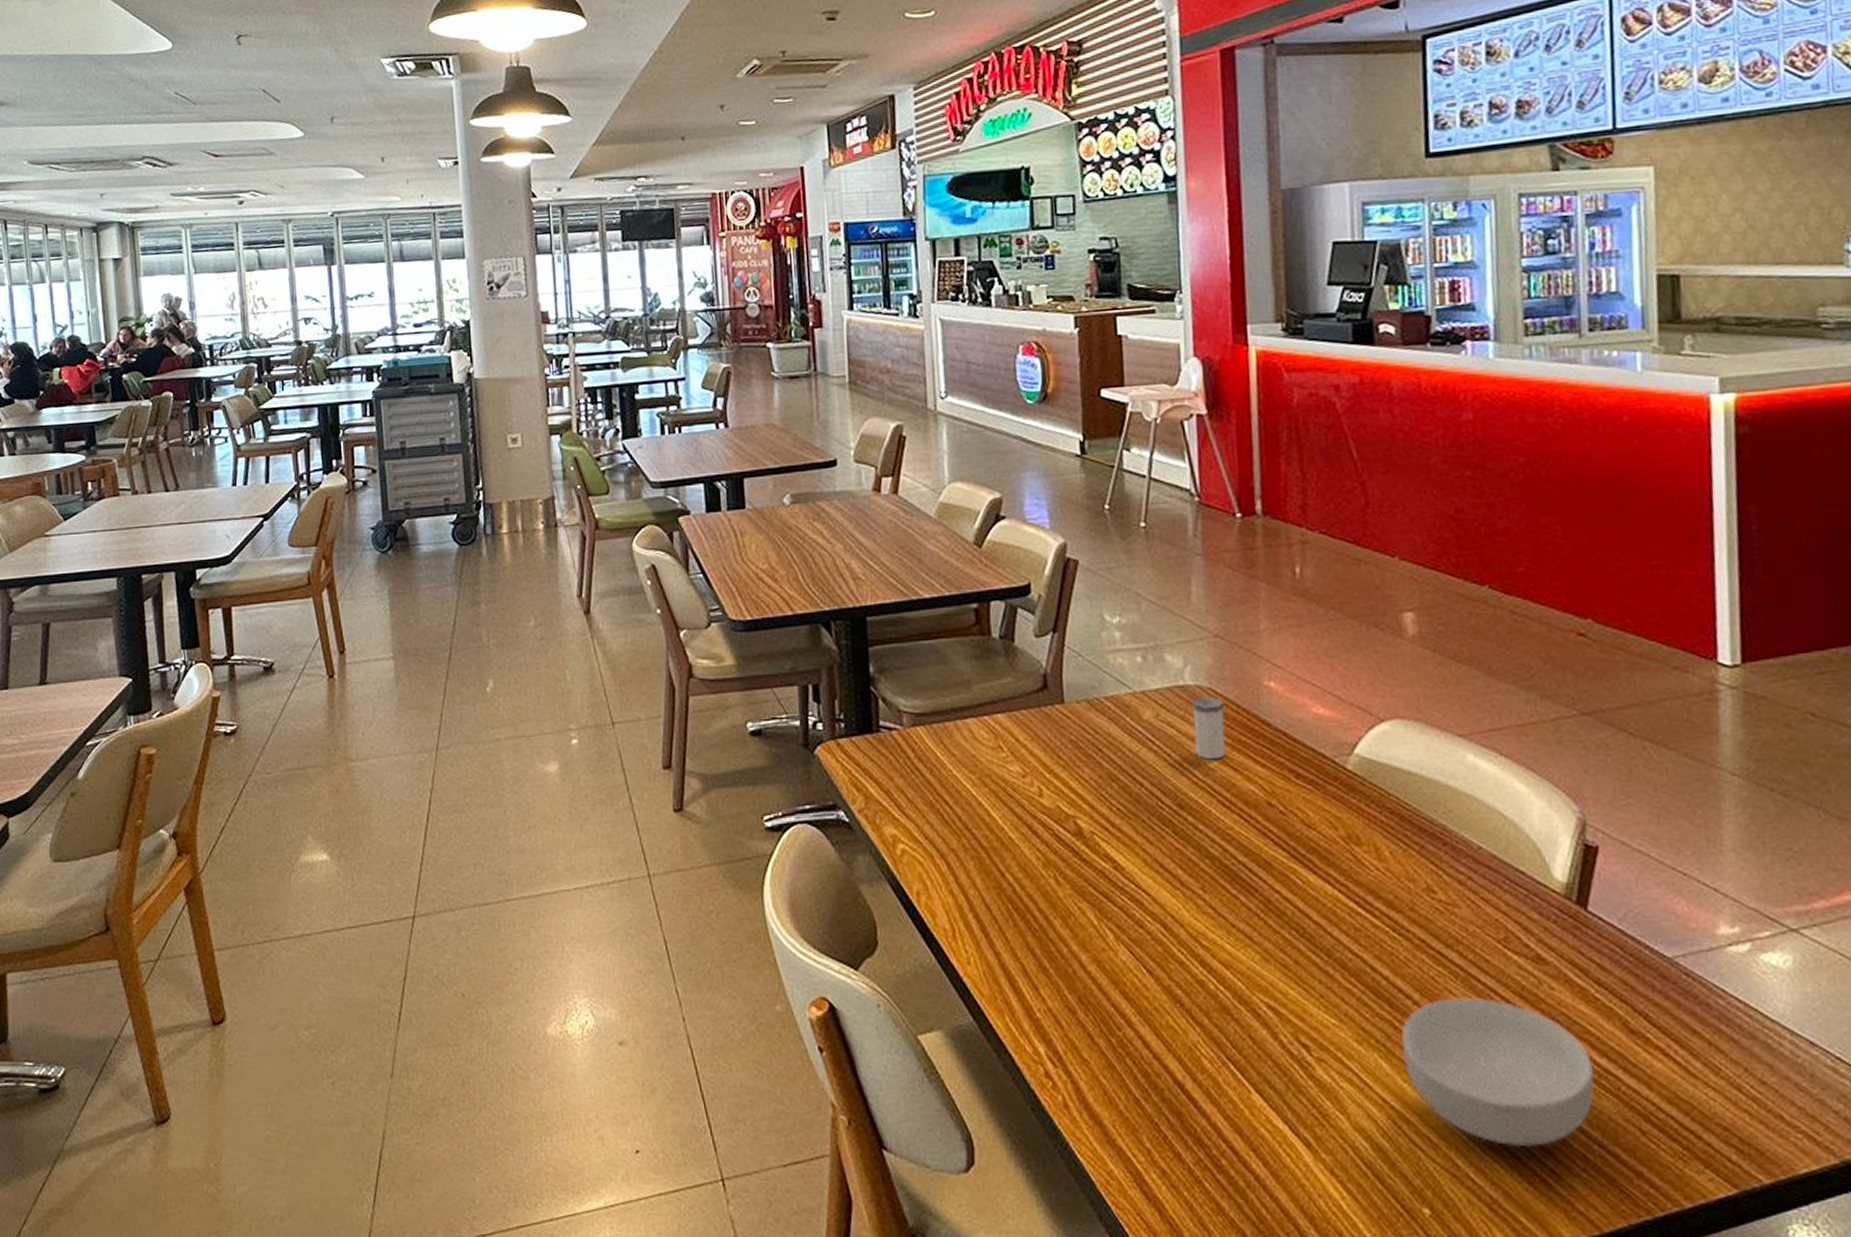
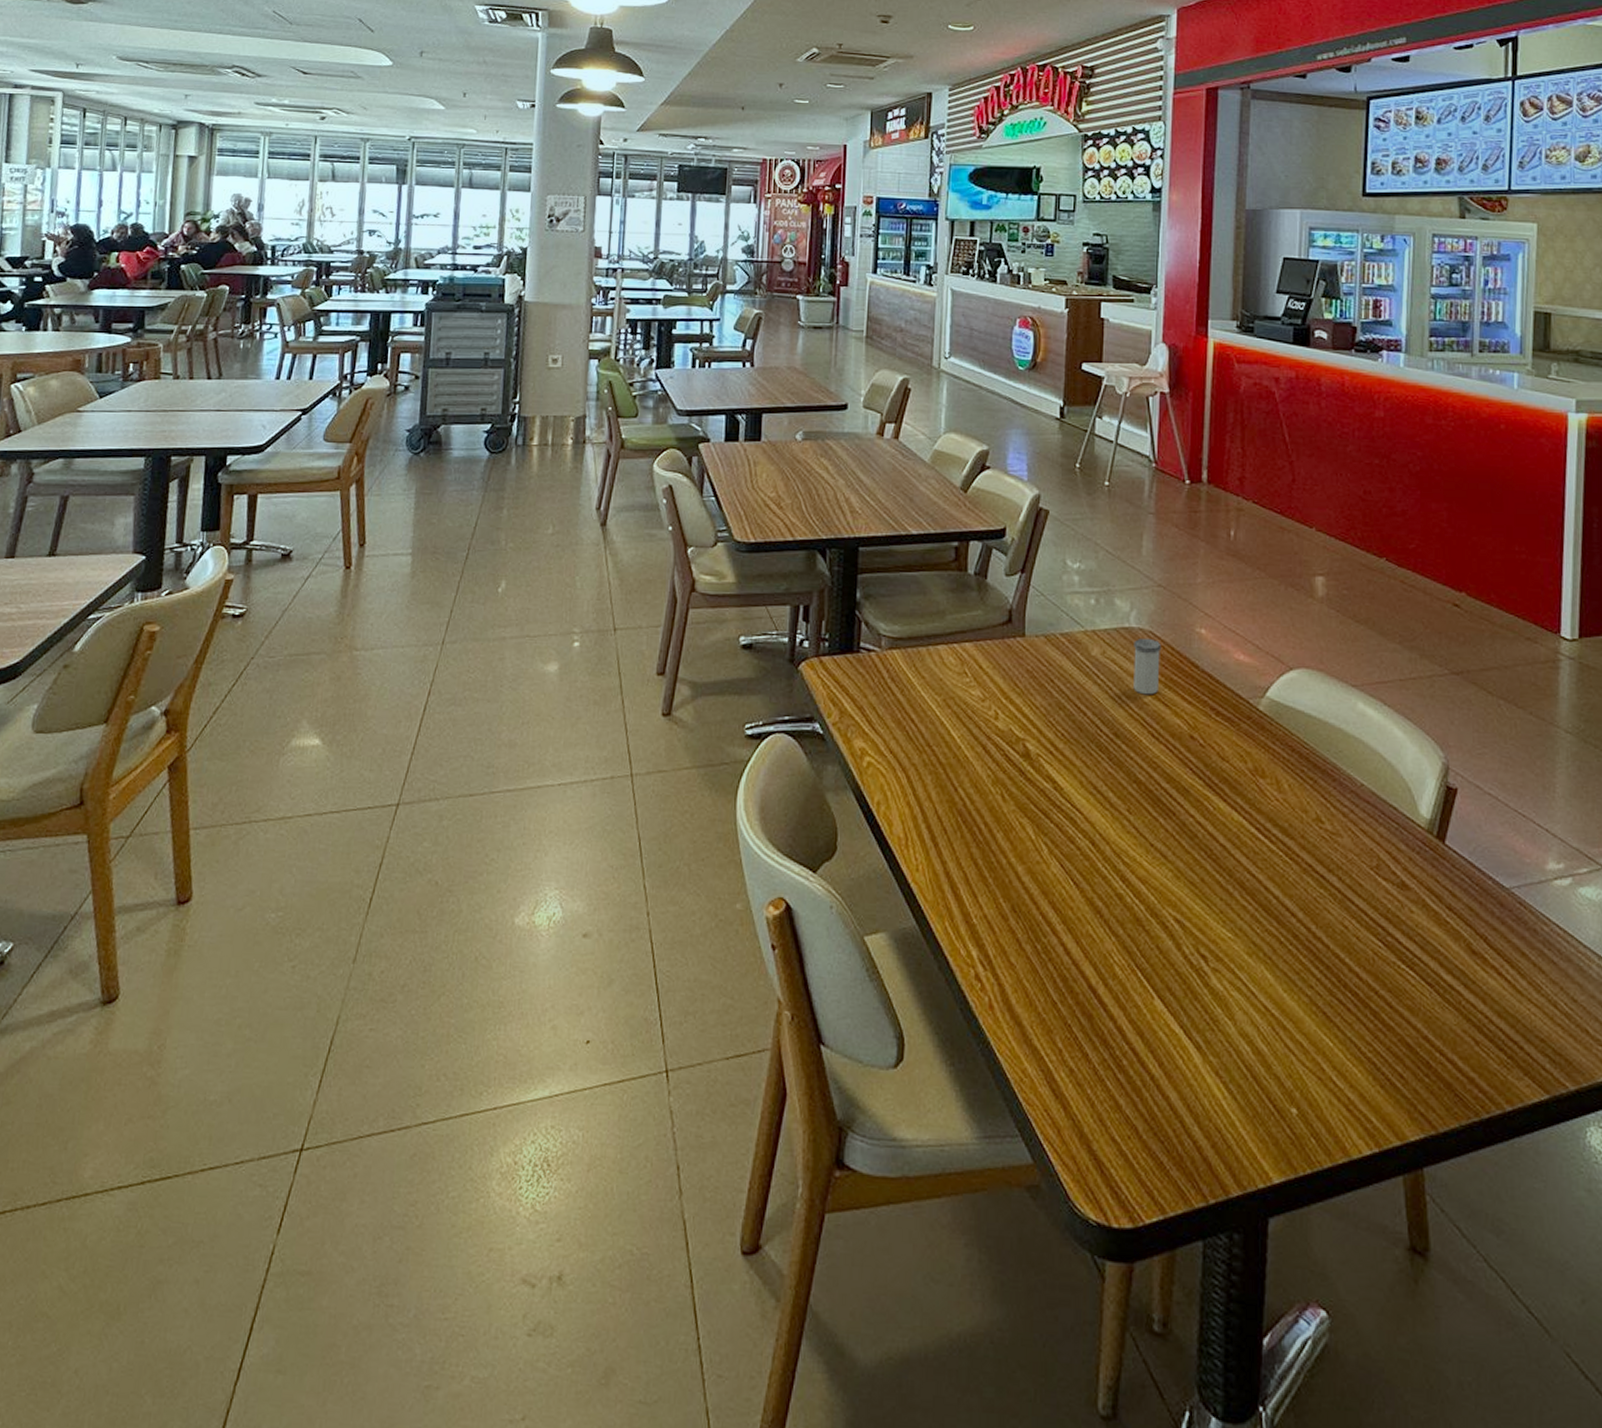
cereal bowl: present [1401,996,1595,1148] -> none [1285,916,1441,1054]

